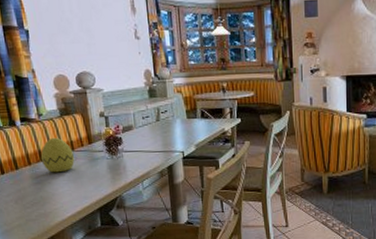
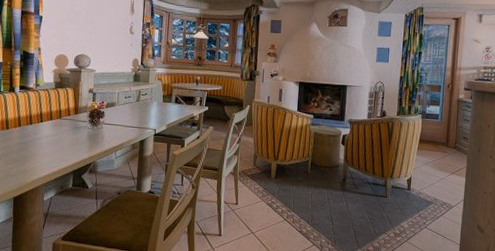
decorative egg: present [41,137,75,173] -> none [30,105,61,136]

